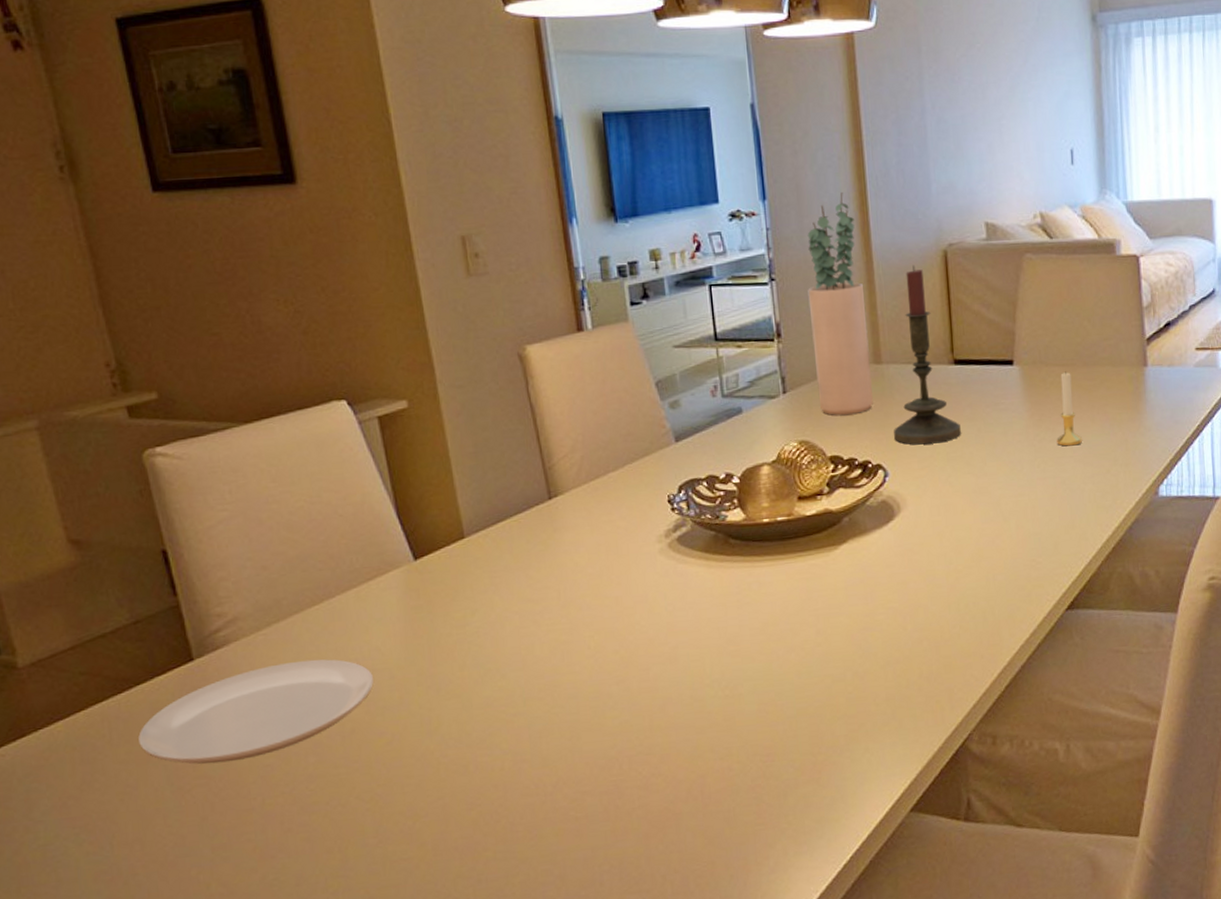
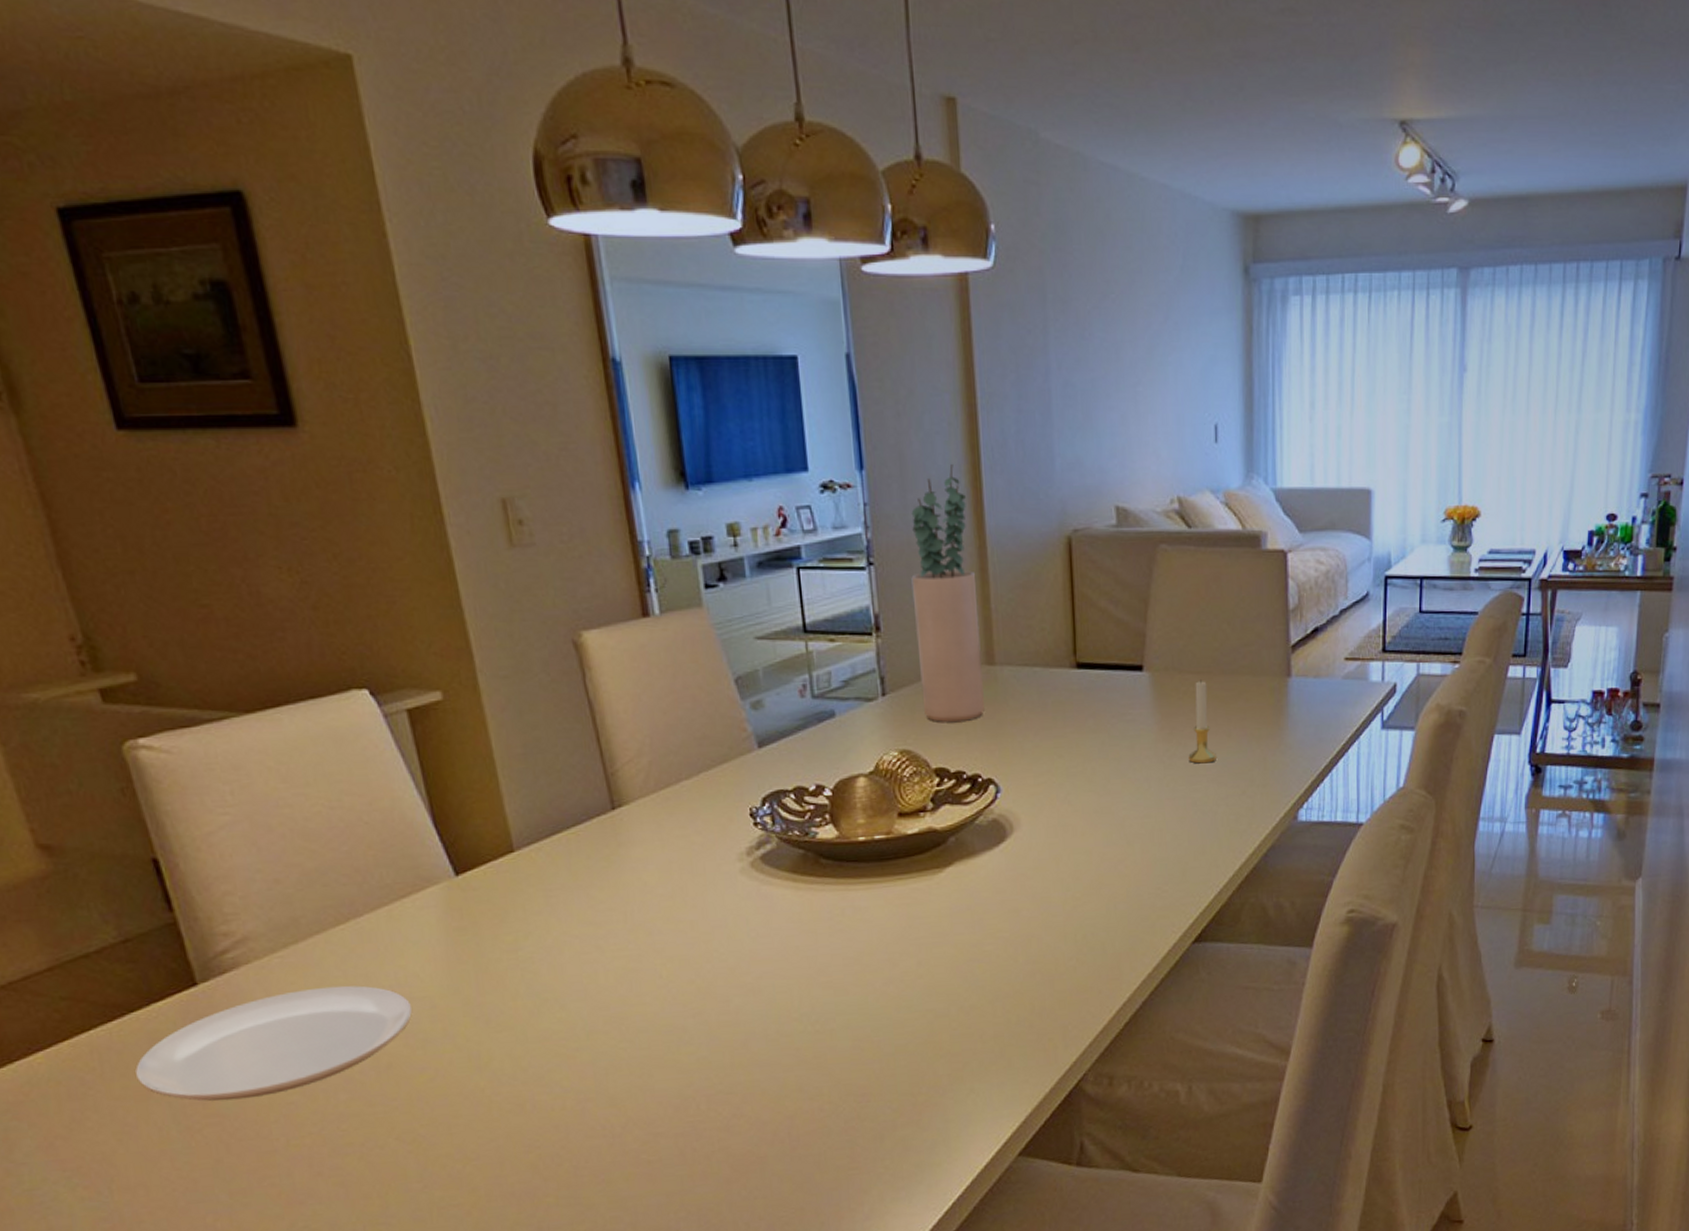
candle: present [894,265,961,445] -> none [1007,553,1083,758]

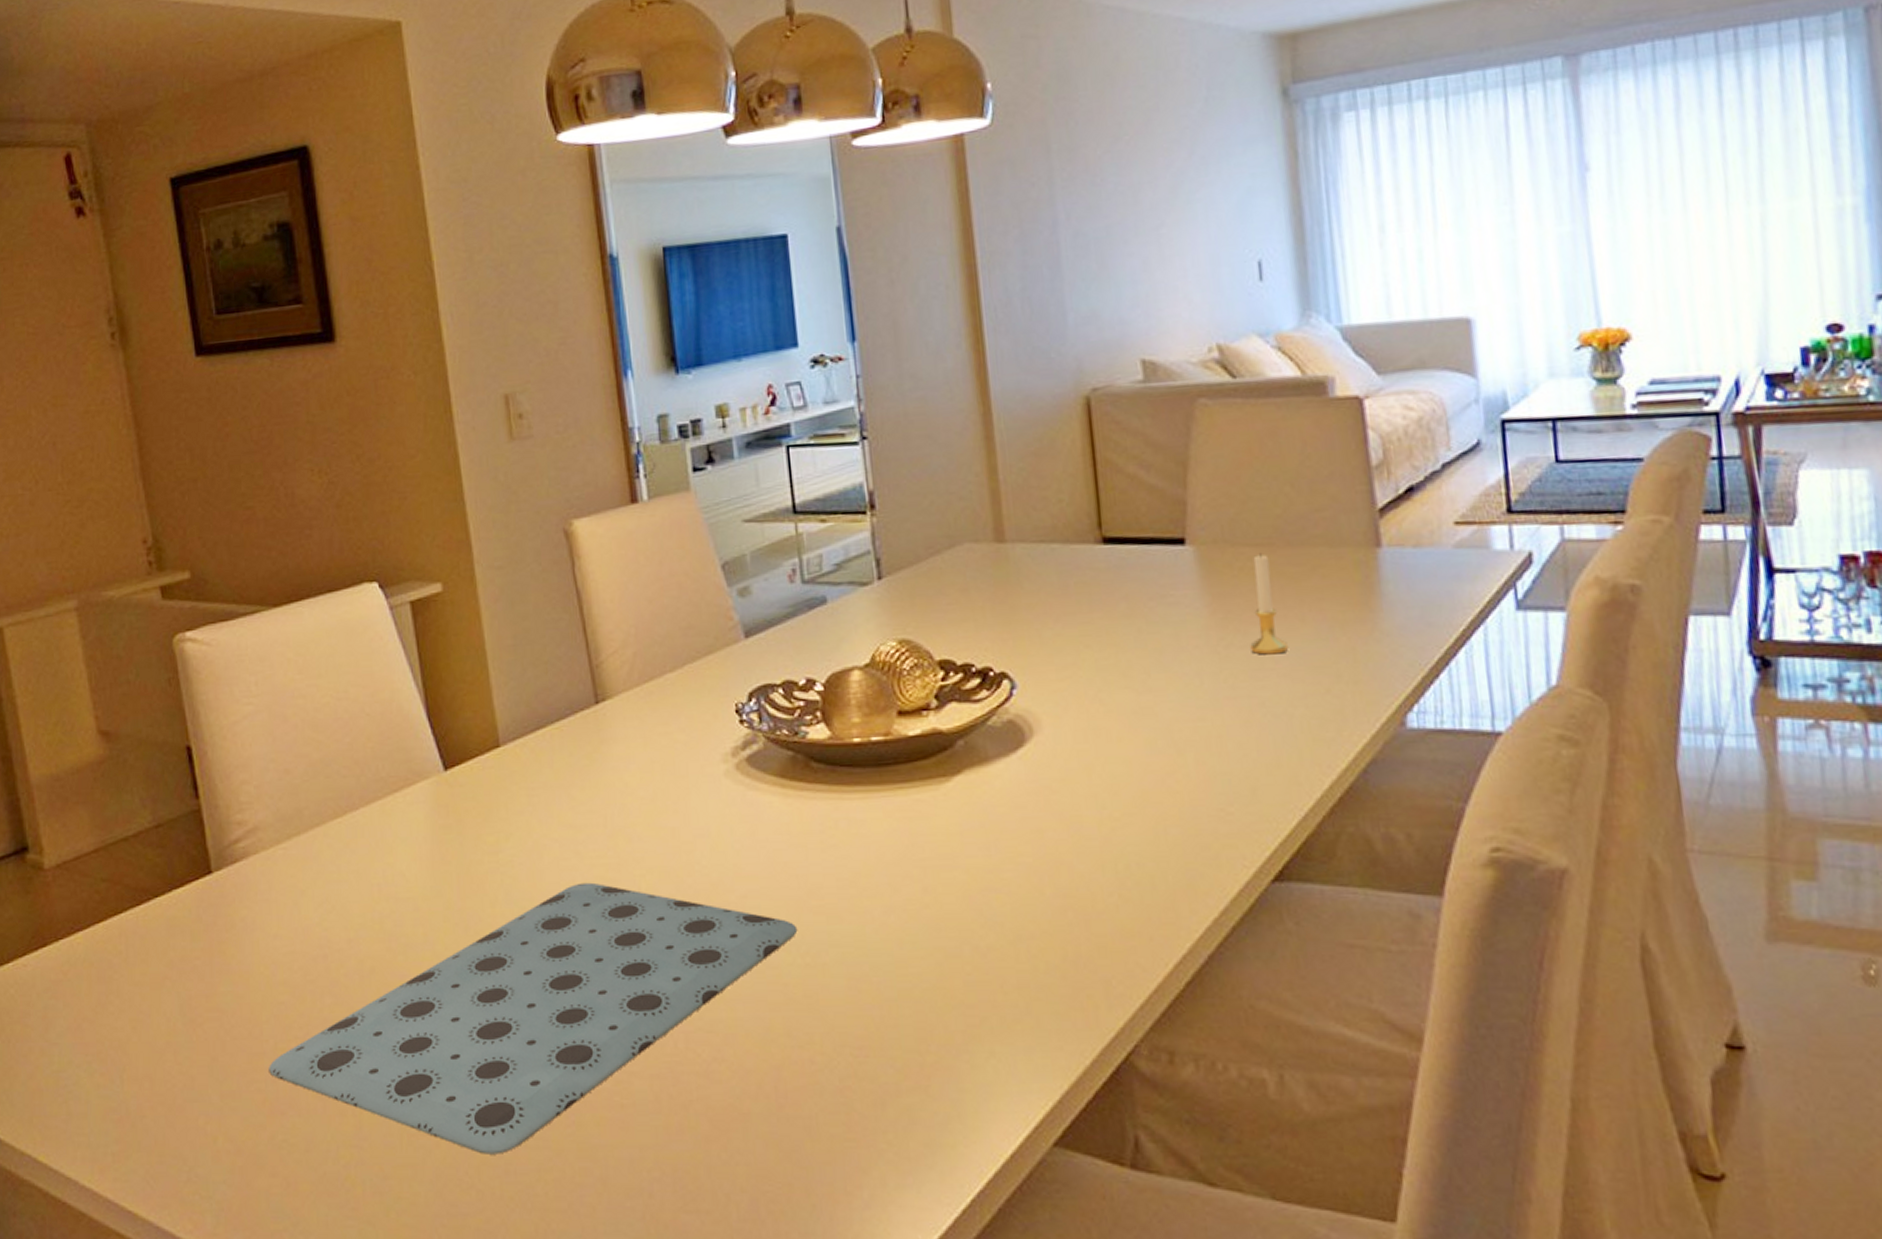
plate: present [135,985,413,1101] -> none [154,881,397,995]
placemat: none [282,972,809,1216] -> present [269,882,798,1154]
vase: present [911,464,984,722] -> none [907,329,995,608]

